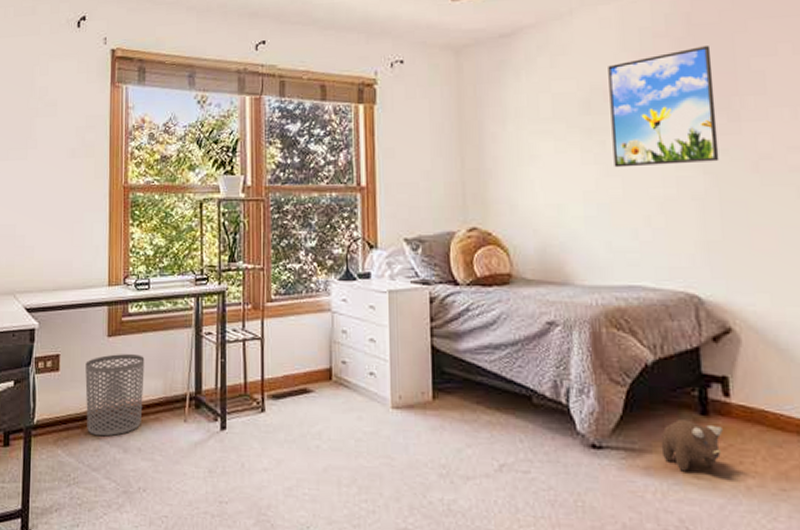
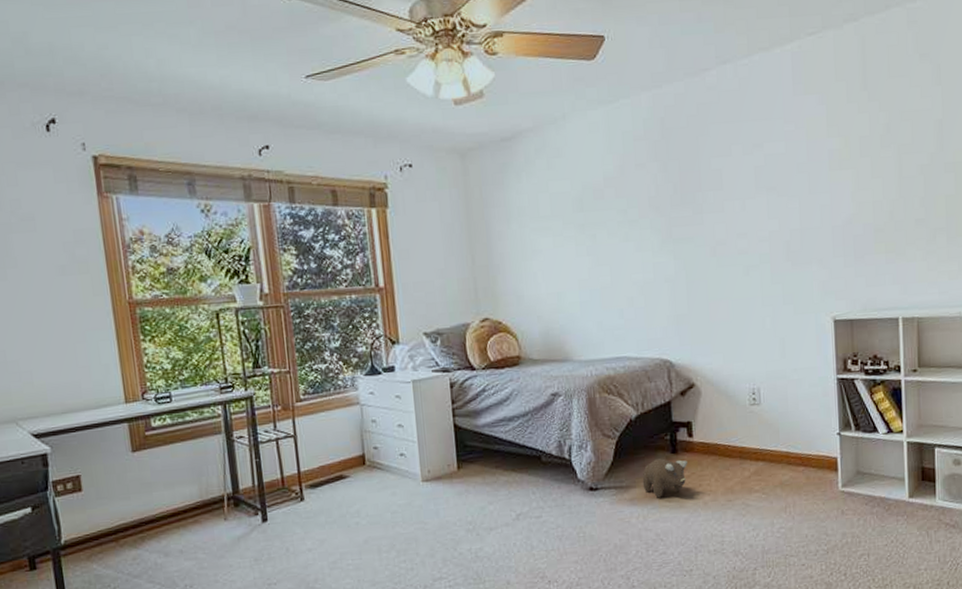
waste bin: present [85,354,145,437] -> none [111,465,180,546]
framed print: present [608,46,719,168] -> none [597,148,686,258]

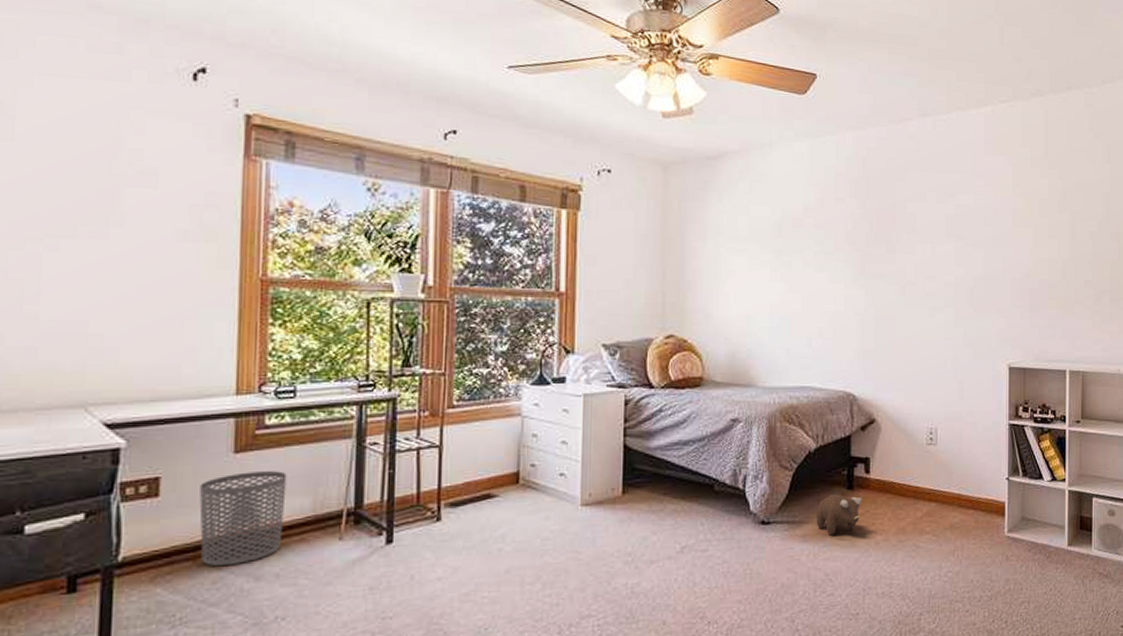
waste bin: none [111,465,180,546] -> present [199,471,287,567]

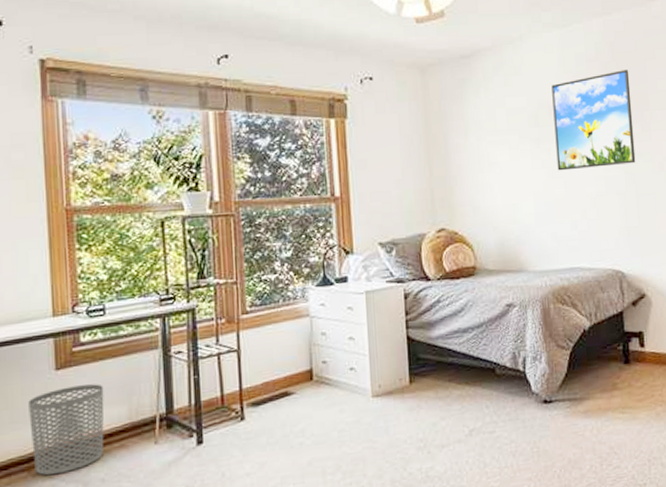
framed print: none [797,188,879,286] -> present [551,70,636,171]
plush toy: present [816,494,862,536] -> none [596,369,640,410]

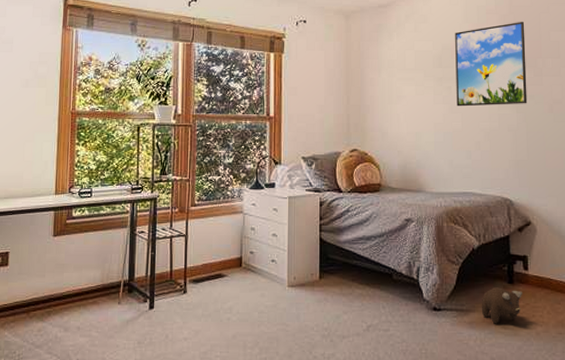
waste bin: present [28,384,105,476] -> none [31,250,85,319]
plush toy: none [596,369,640,410] -> present [481,287,522,324]

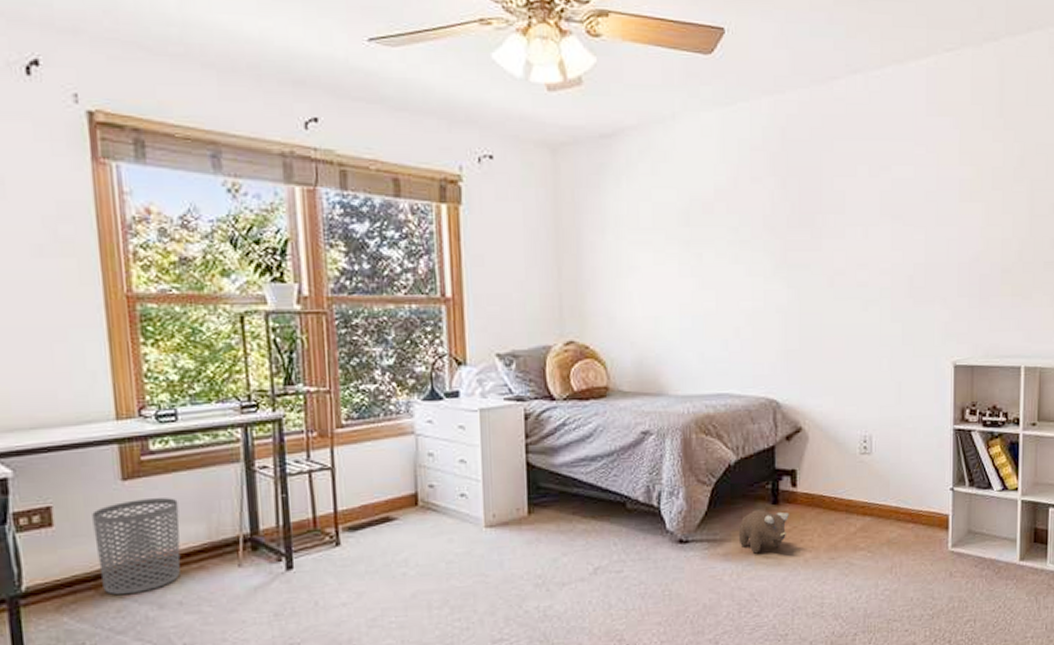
waste bin: none [31,250,85,319] -> present [92,498,181,596]
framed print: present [455,22,528,107] -> none [707,163,802,281]

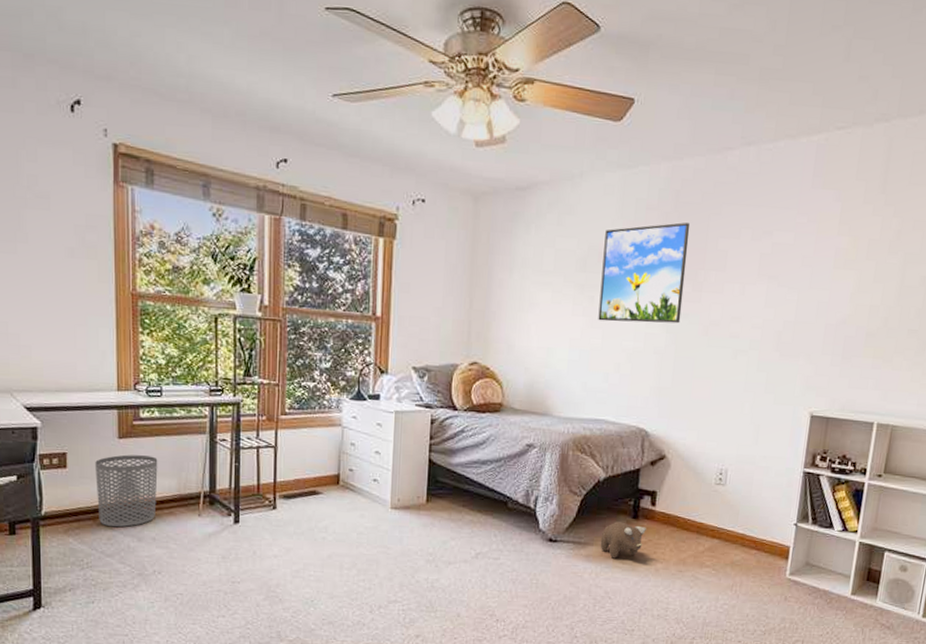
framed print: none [707,163,802,281] -> present [598,222,690,324]

